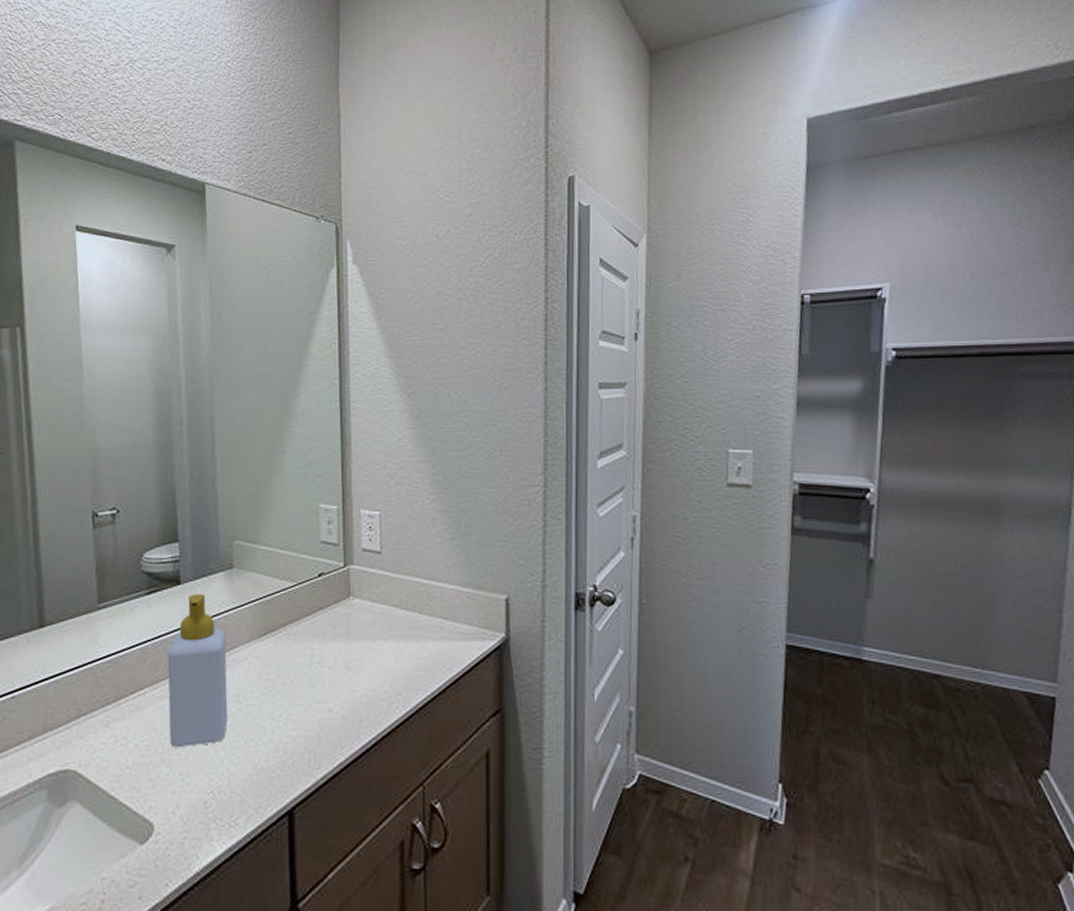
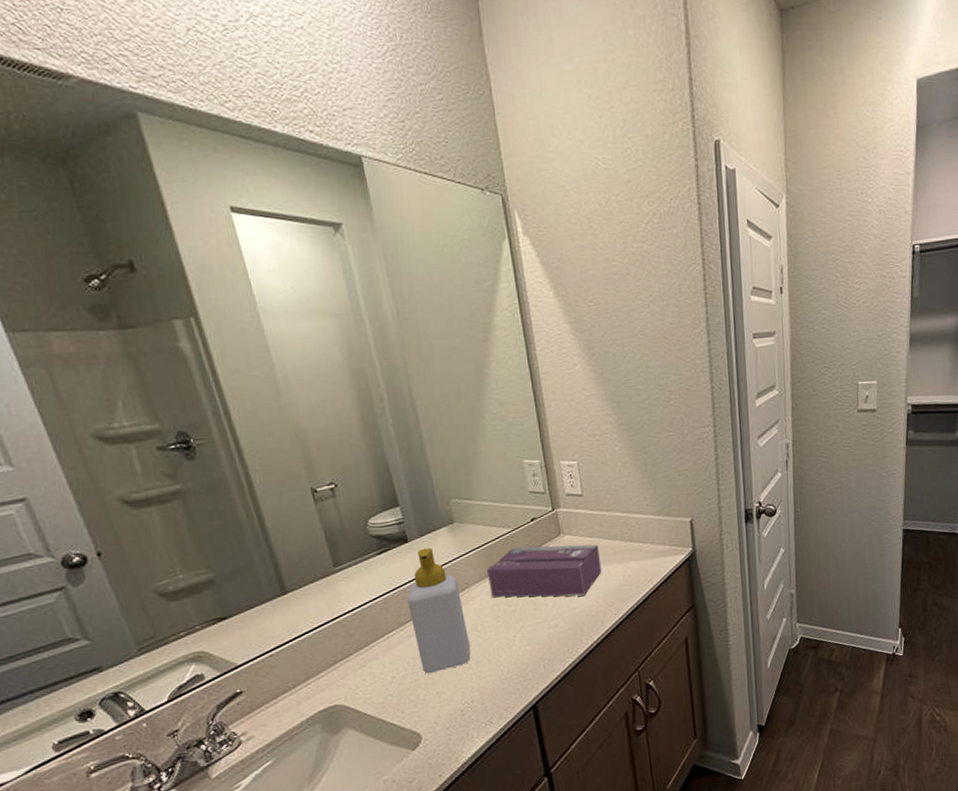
tissue box: none [260,604,393,676] -> present [487,544,602,598]

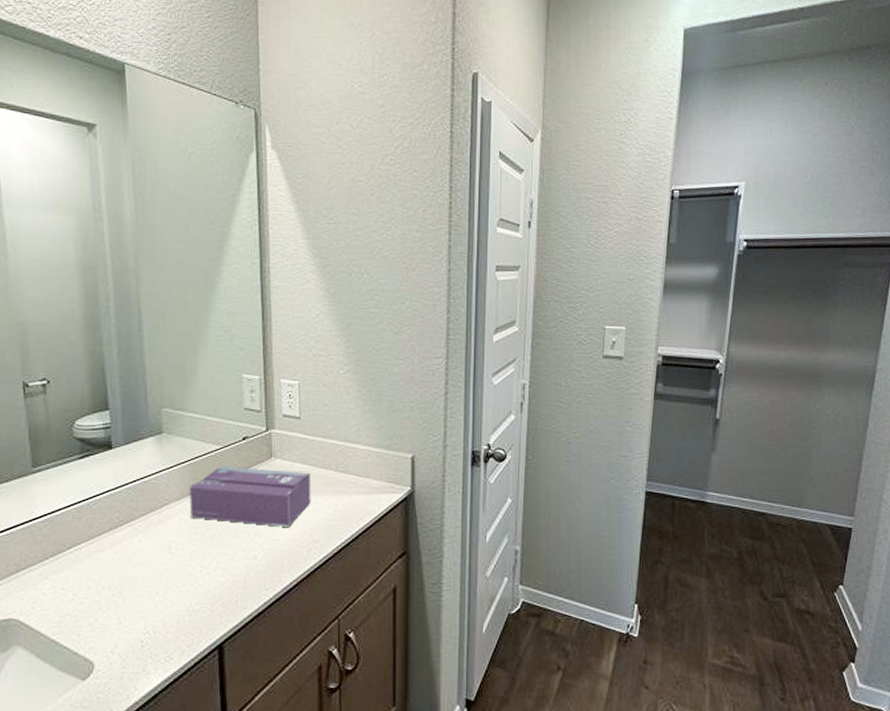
soap bottle: present [407,547,471,674] -> none [102,457,161,595]

